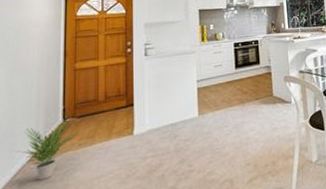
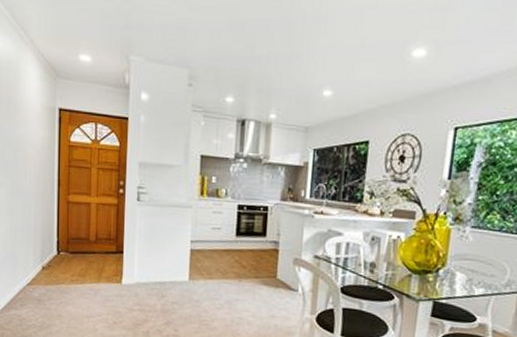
potted plant: present [17,118,78,181] -> none [19,251,70,305]

